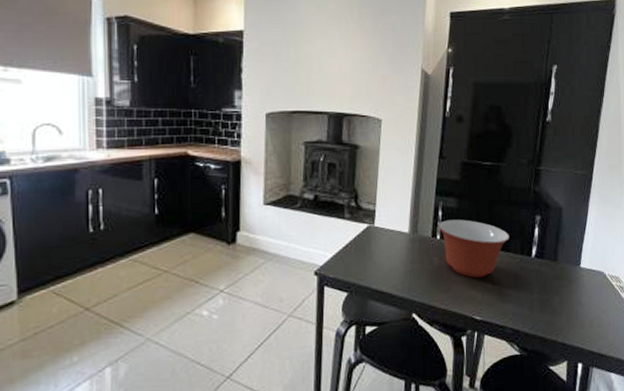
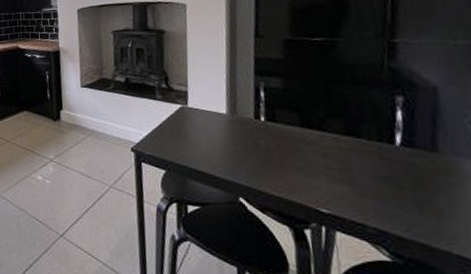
mixing bowl: present [438,219,510,278] -> none [260,100,360,165]

